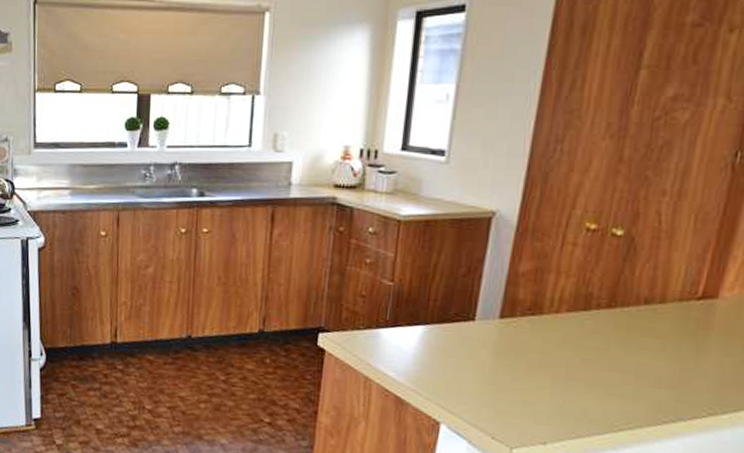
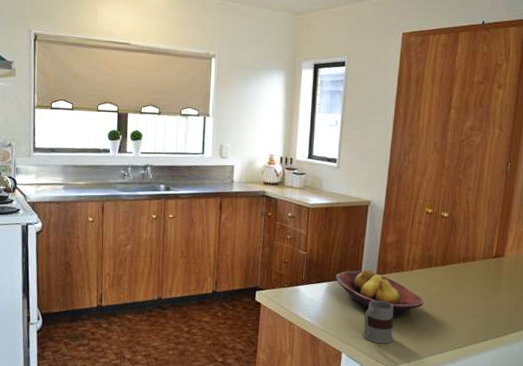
fruit bowl: none [435,308,574,380] -> present [335,269,424,318]
mug: none [472,353,524,416] -> present [362,300,394,344]

